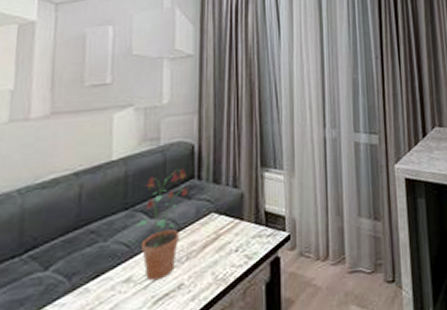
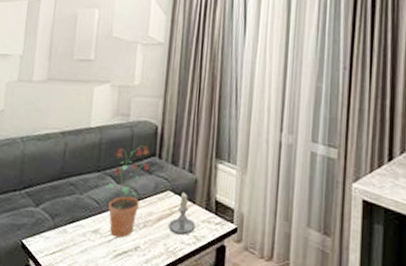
candle: none [216,210,246,259] -> present [168,191,196,235]

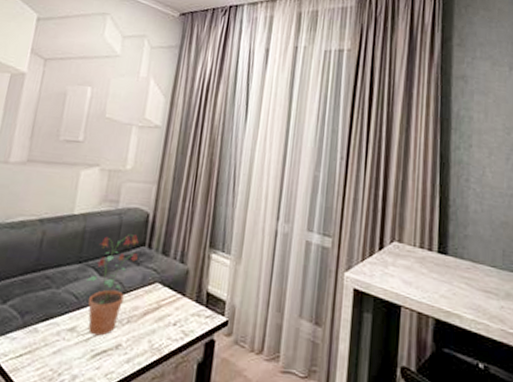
candle: present [168,191,196,235] -> none [154,283,185,331]

